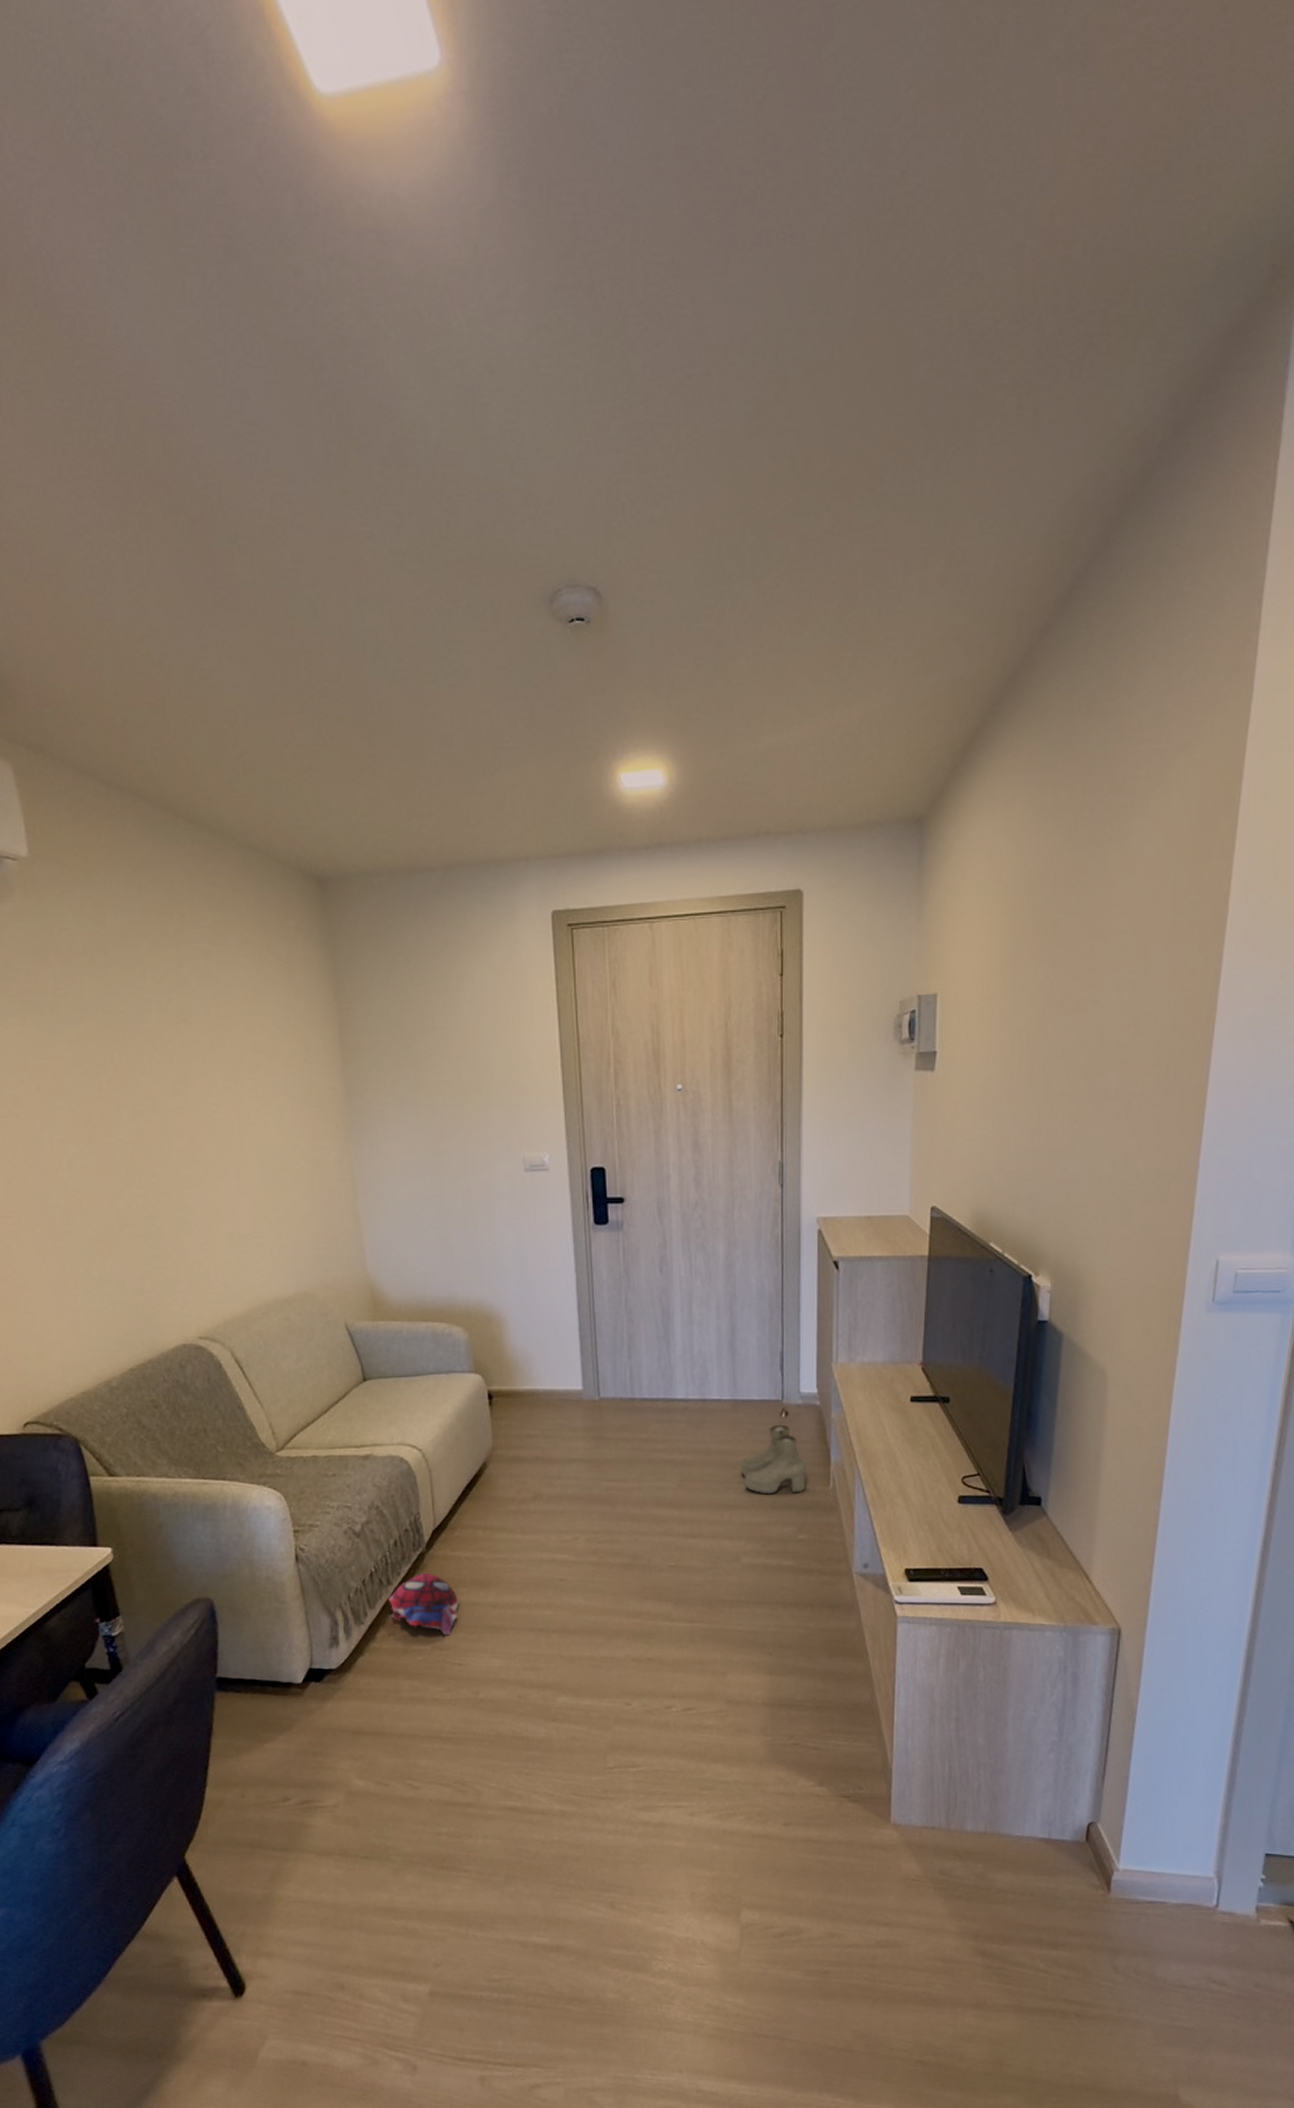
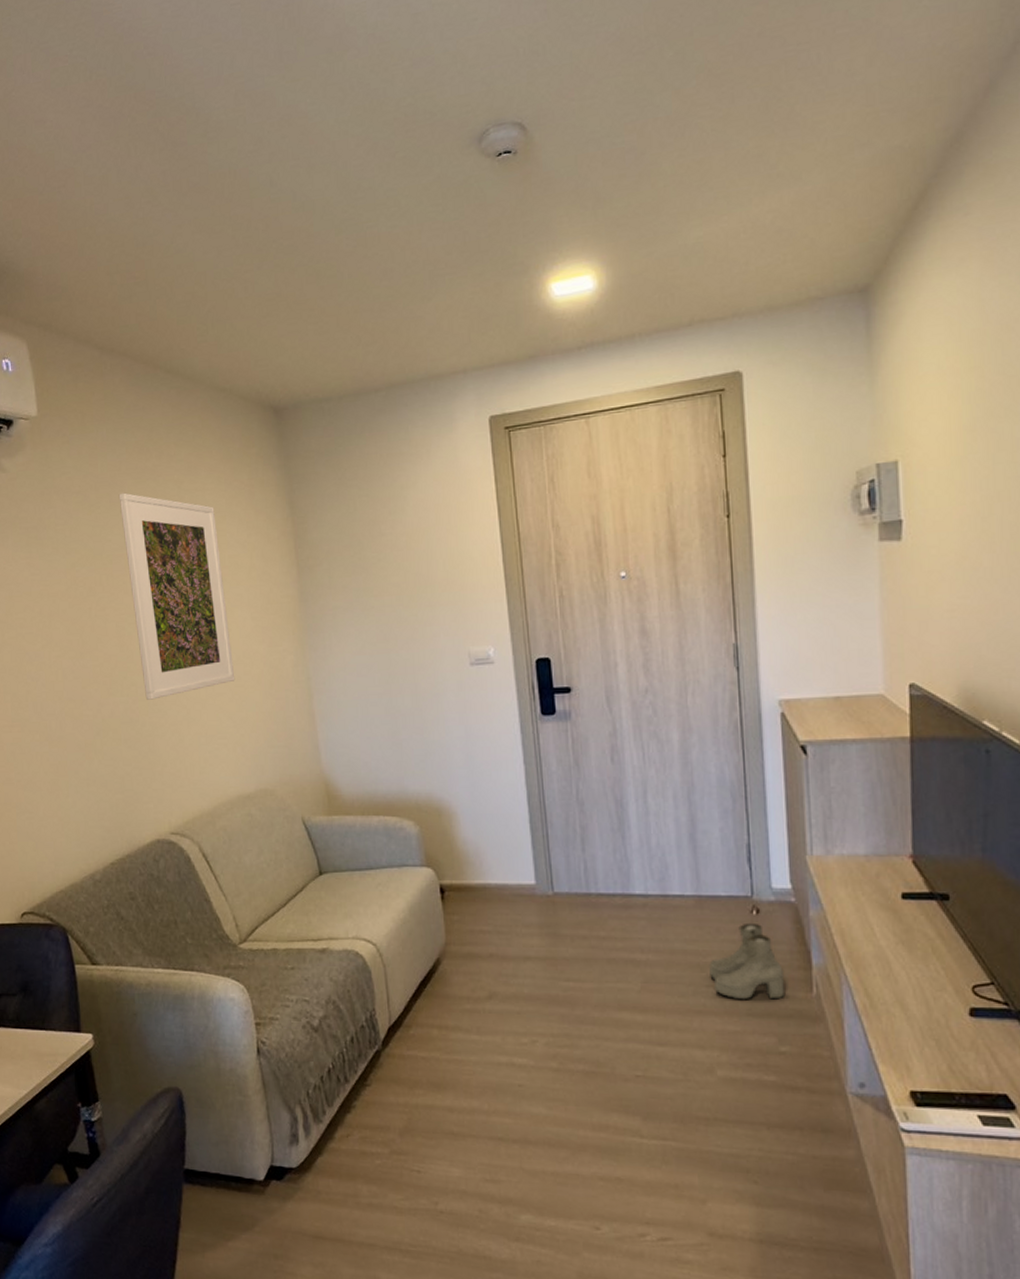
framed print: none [132,958,272,1194] -> present [118,492,235,700]
plush toy: present [388,1572,459,1636] -> none [346,1071,416,1140]

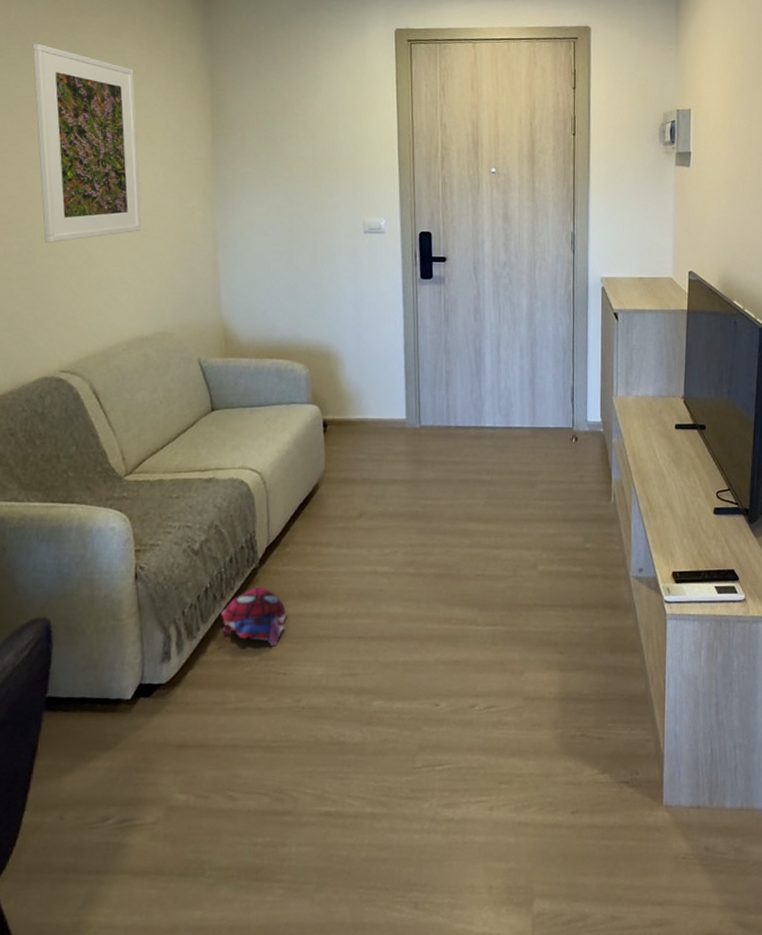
plush toy: none [346,1071,416,1140] -> present [221,587,287,647]
boots: present [709,922,784,1000] -> none [538,448,591,509]

